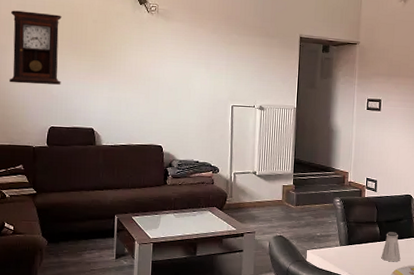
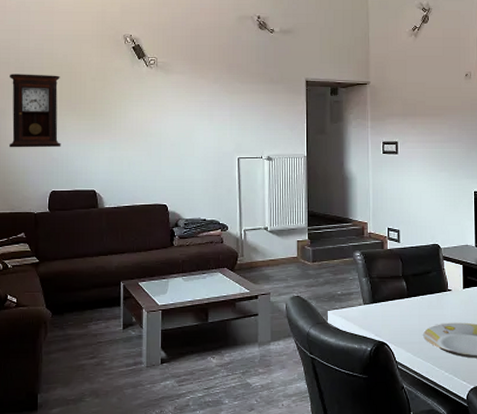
saltshaker: present [381,232,401,262] -> none [410,286,432,320]

